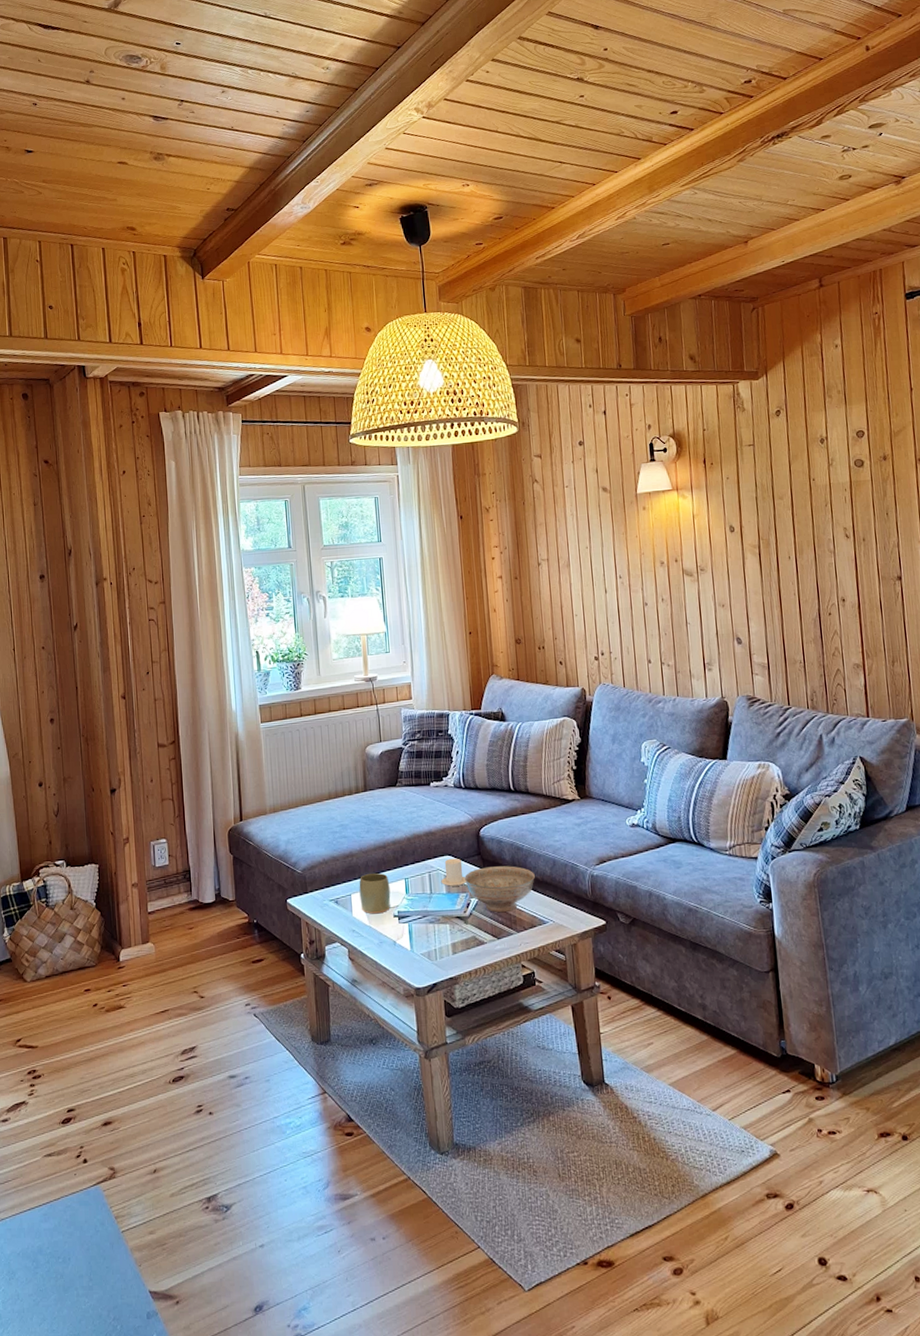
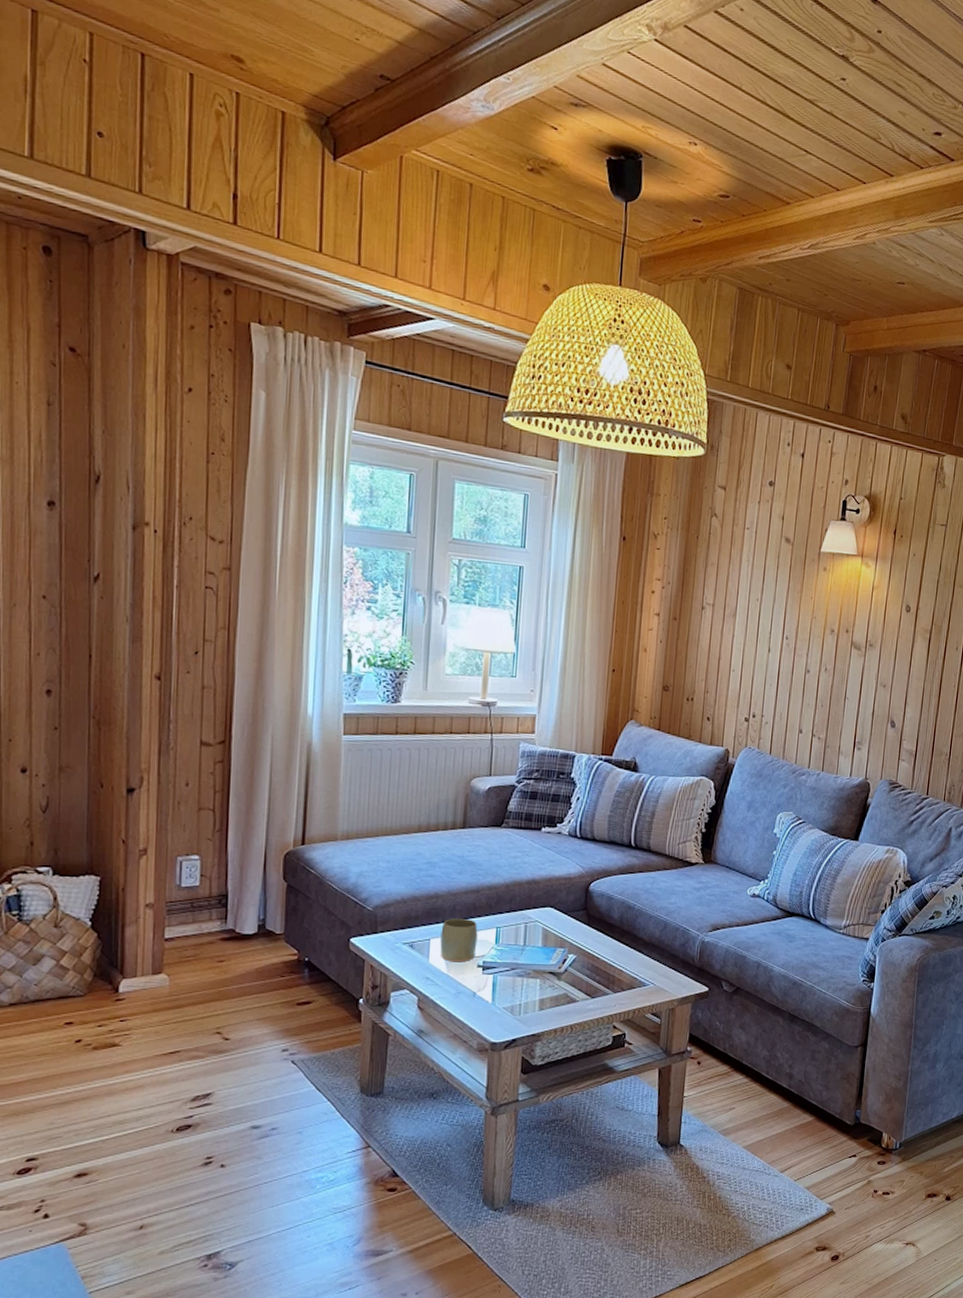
candle: present [441,858,466,886] -> none [538,910,567,940]
decorative bowl: present [465,865,536,912] -> none [565,923,644,971]

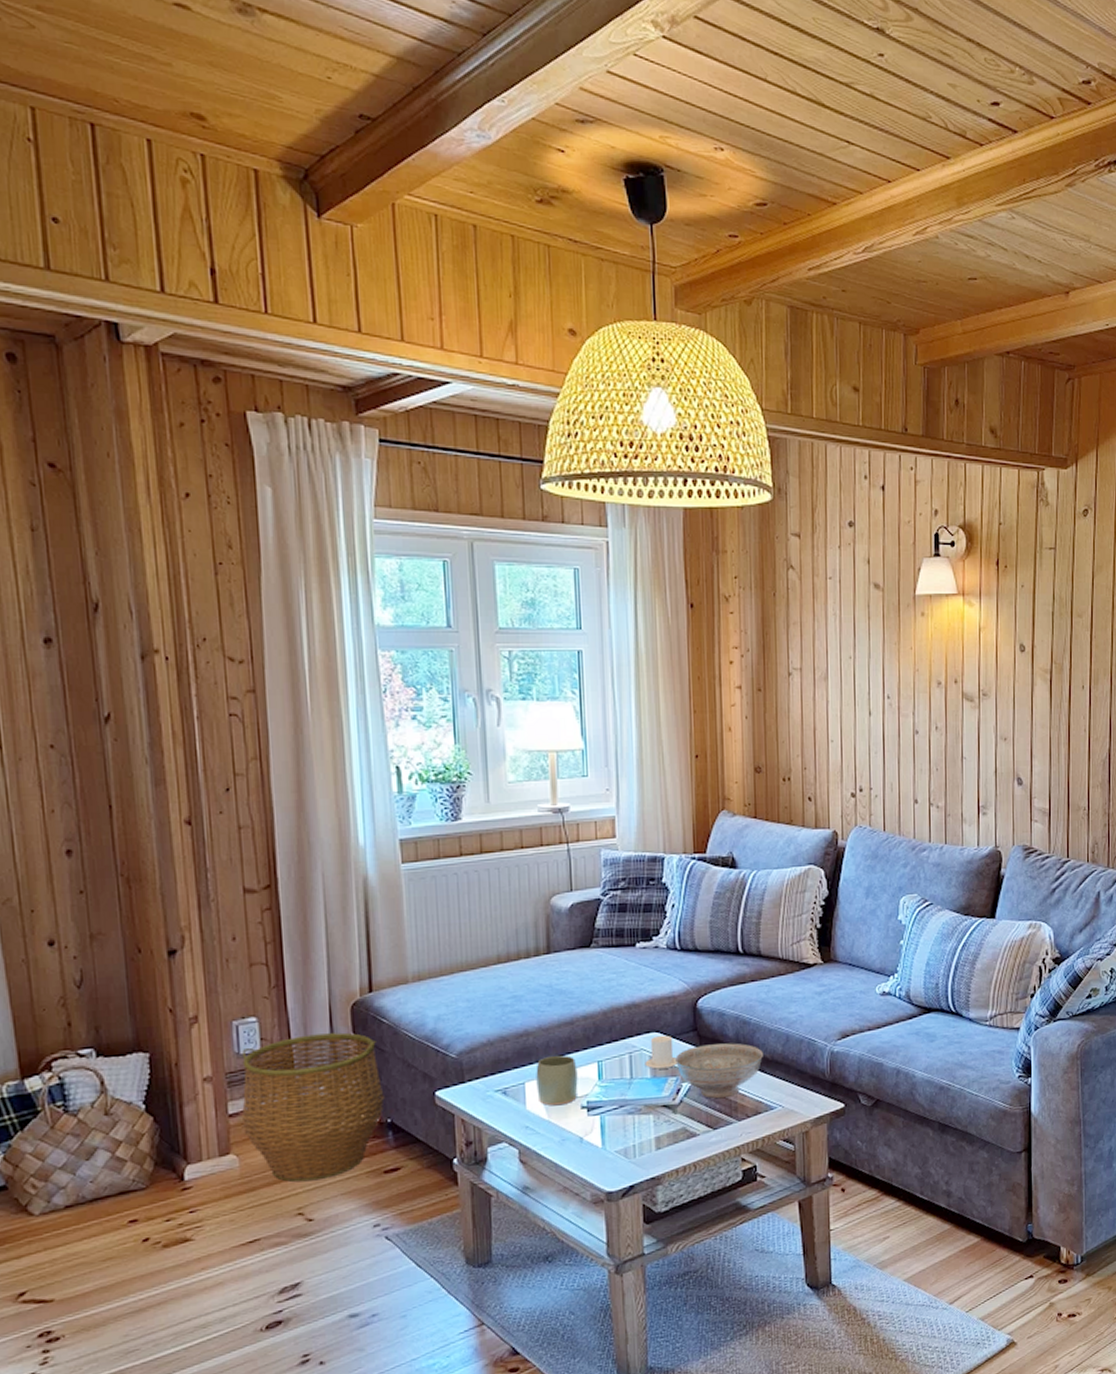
basket: none [176,876,305,1005] -> present [242,1032,385,1182]
candle: none [538,910,567,940] -> present [645,1035,677,1069]
decorative bowl: none [565,923,644,971] -> present [675,1043,764,1098]

